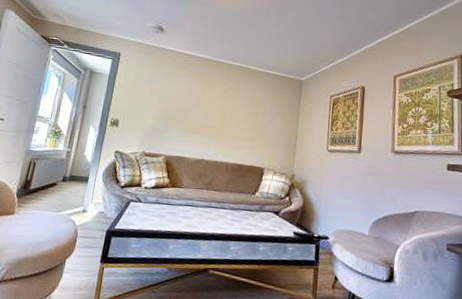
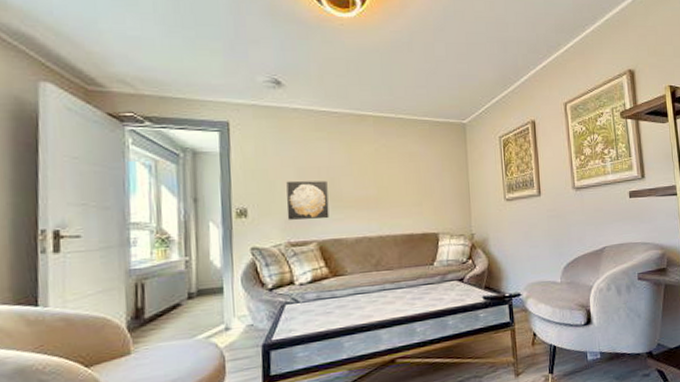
wall art: none [146,104,183,139] -> present [286,180,329,220]

